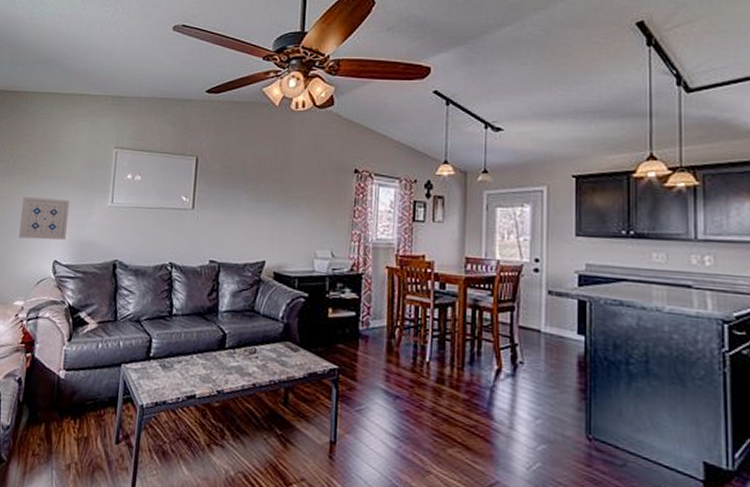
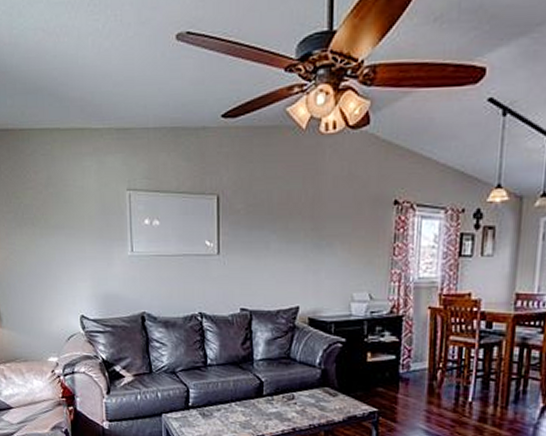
wall art: present [19,197,70,240] -> none [38,250,90,295]

